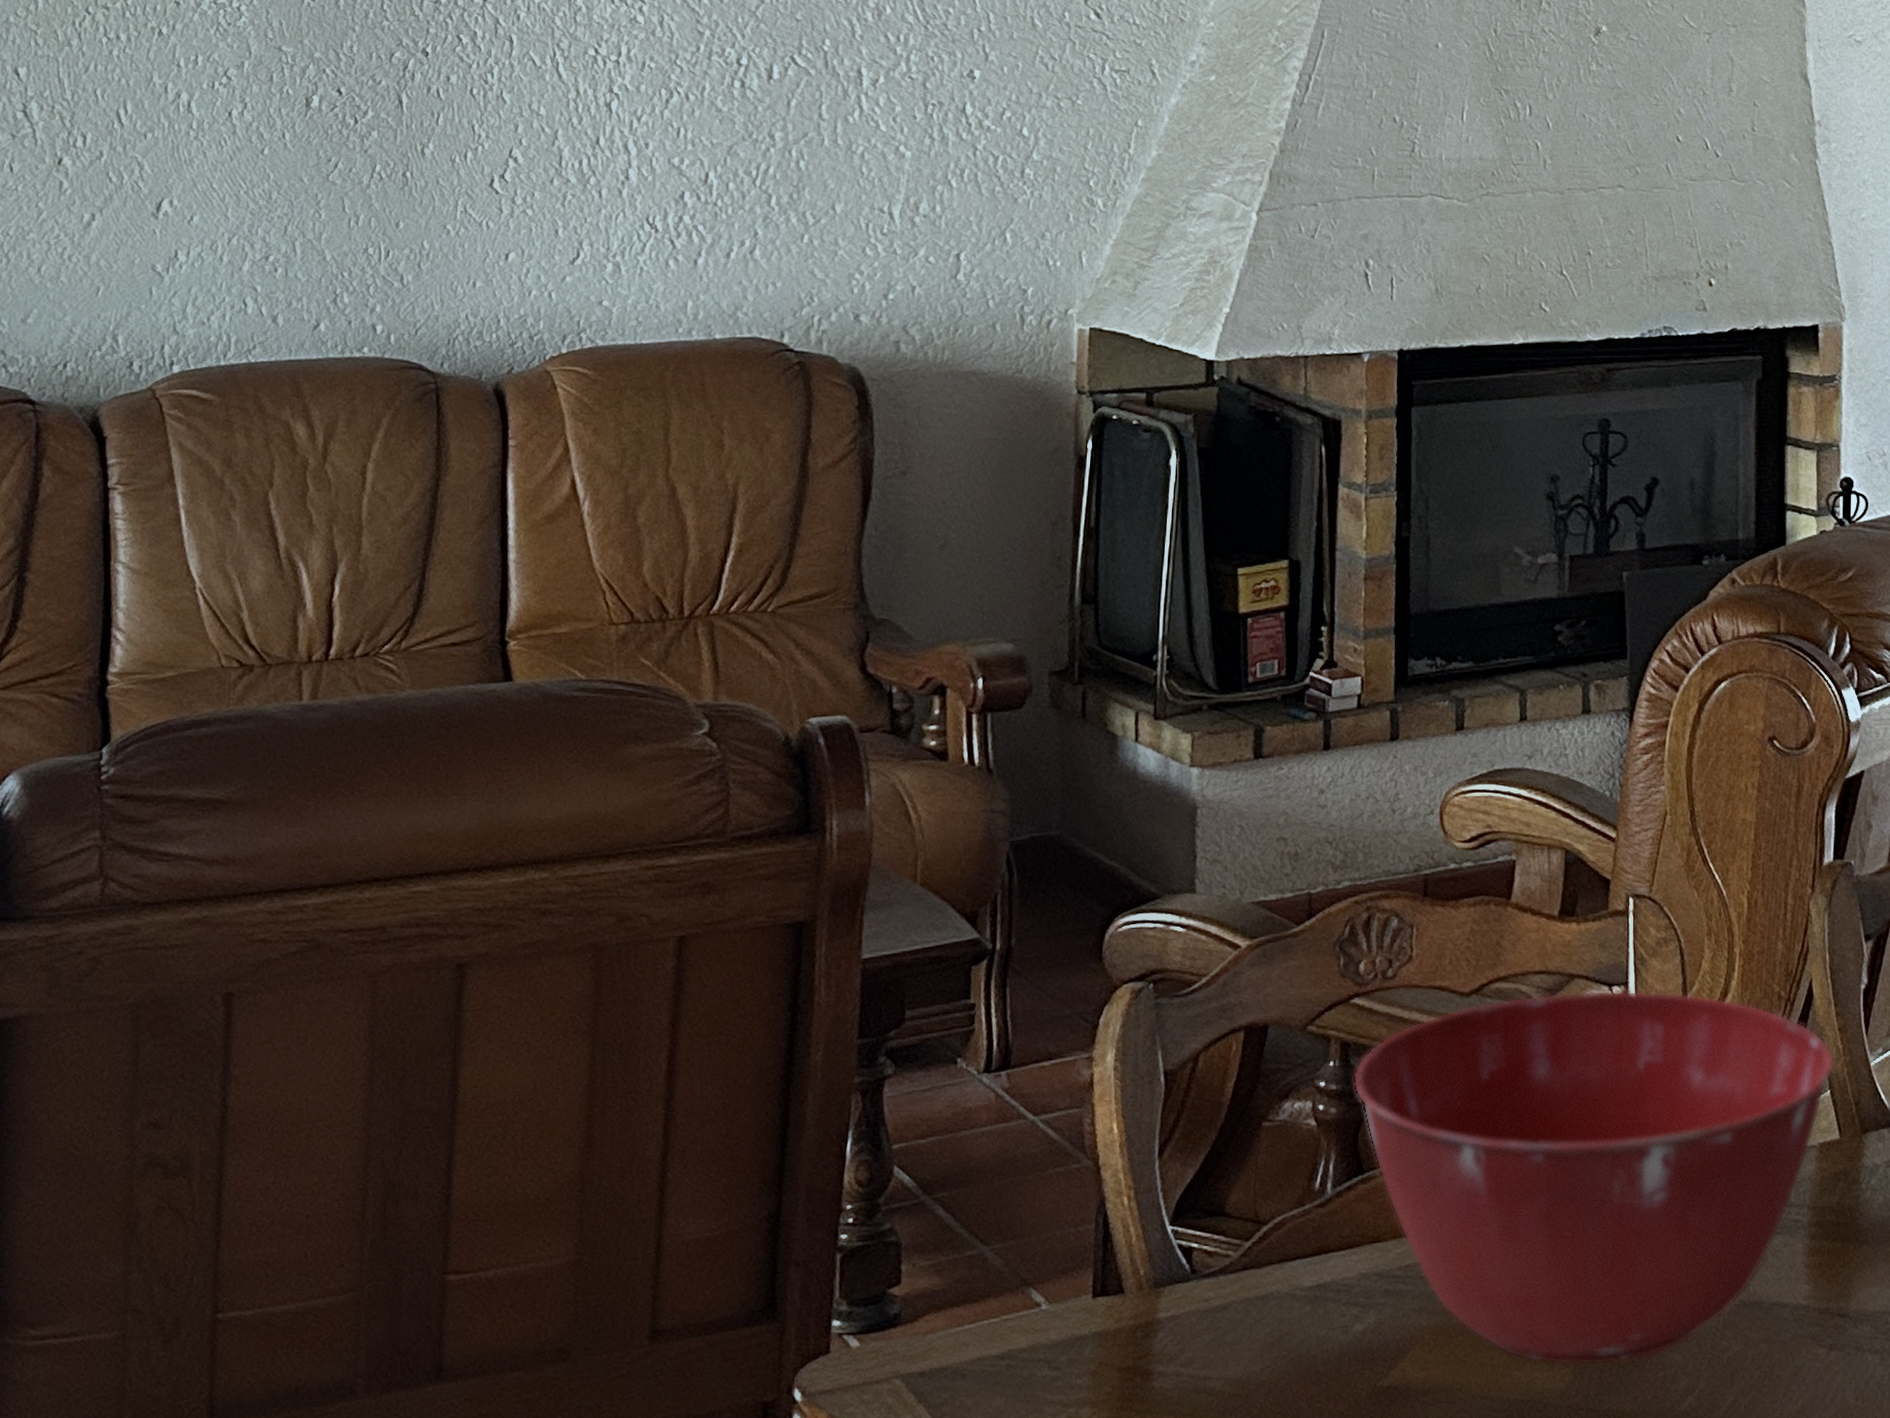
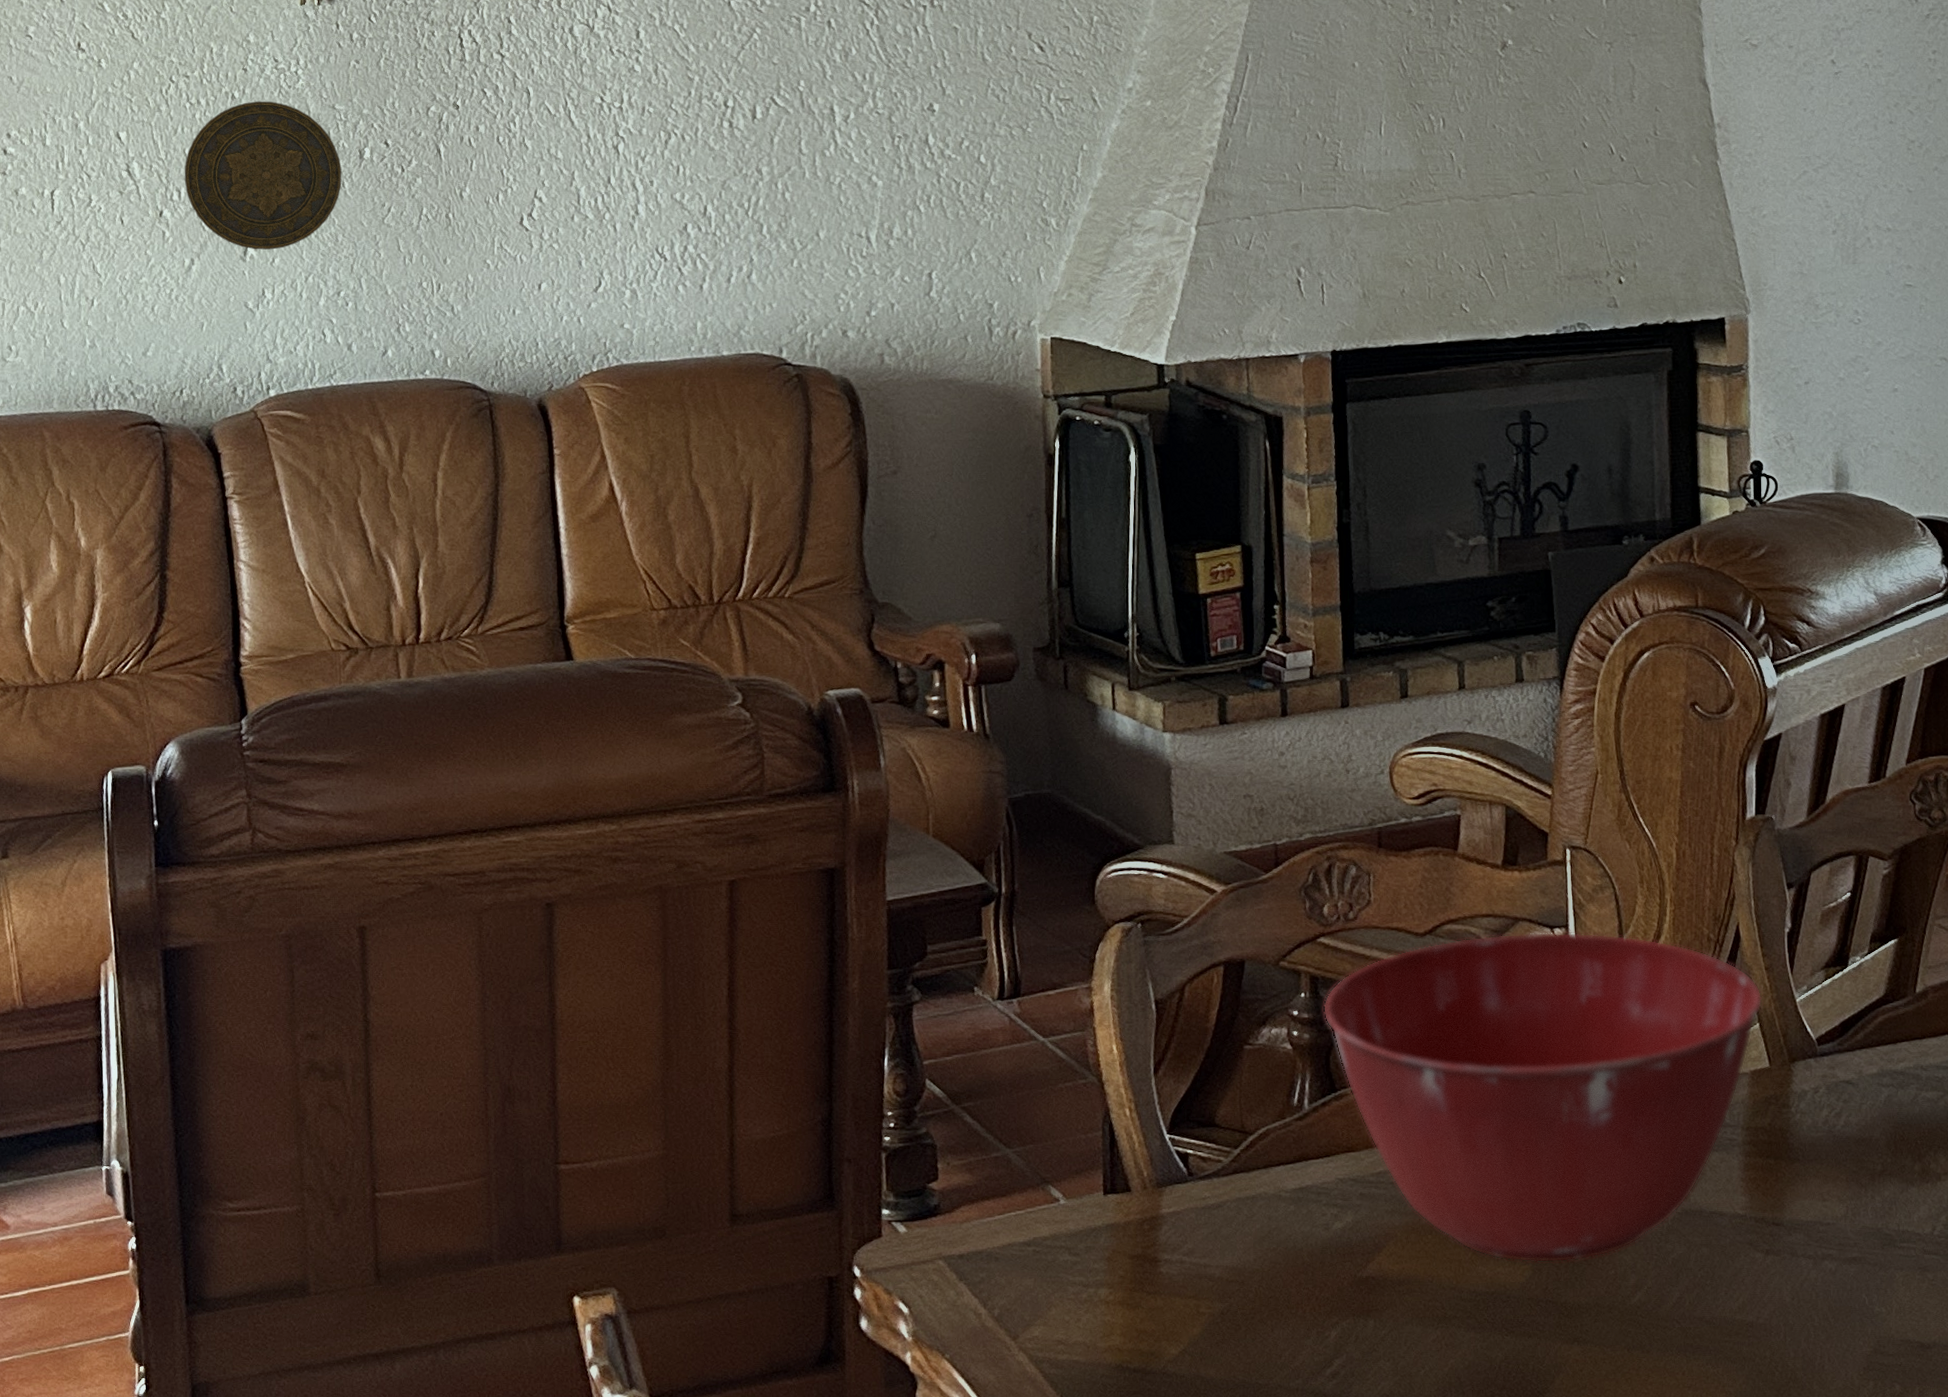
decorative plate: none [92,38,283,206] -> present [184,101,342,250]

